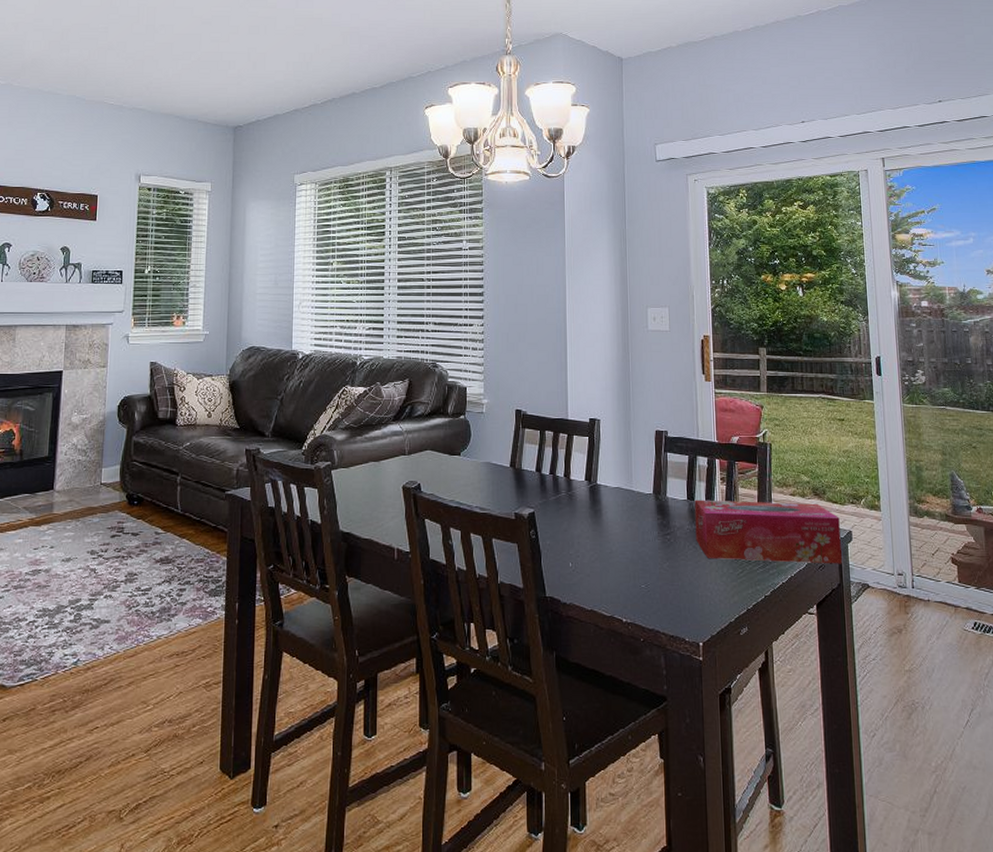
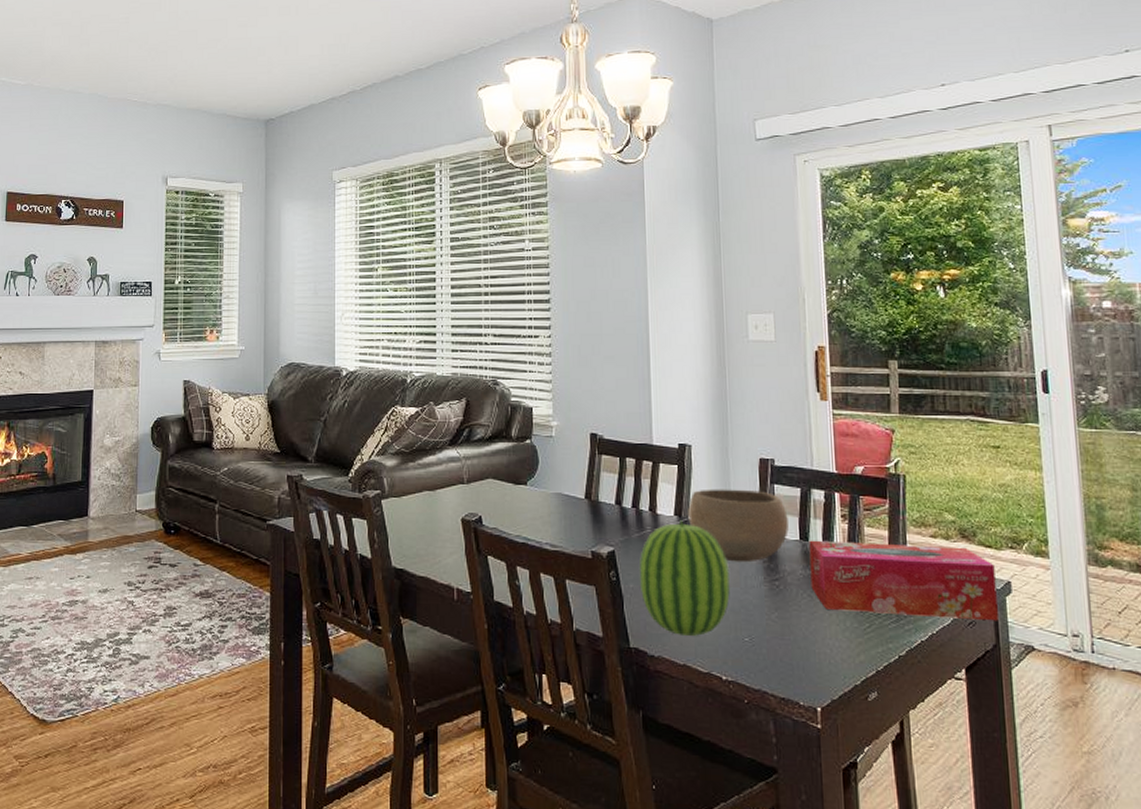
fruit: none [554,485,630,584] -> present [639,520,730,636]
bowl: none [596,457,678,520] -> present [688,489,789,563]

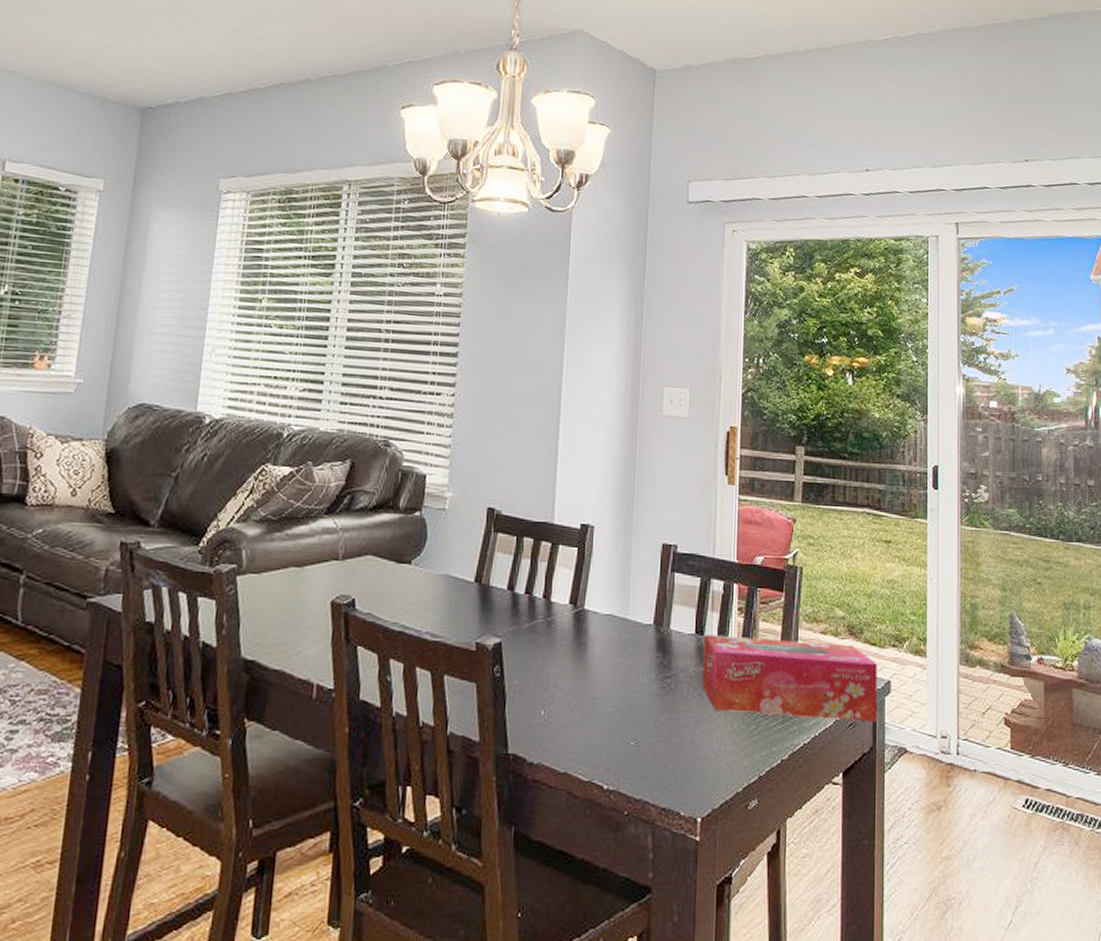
fruit: present [639,520,730,636] -> none [525,609,621,740]
bowl: present [688,489,789,563] -> none [583,575,686,658]

